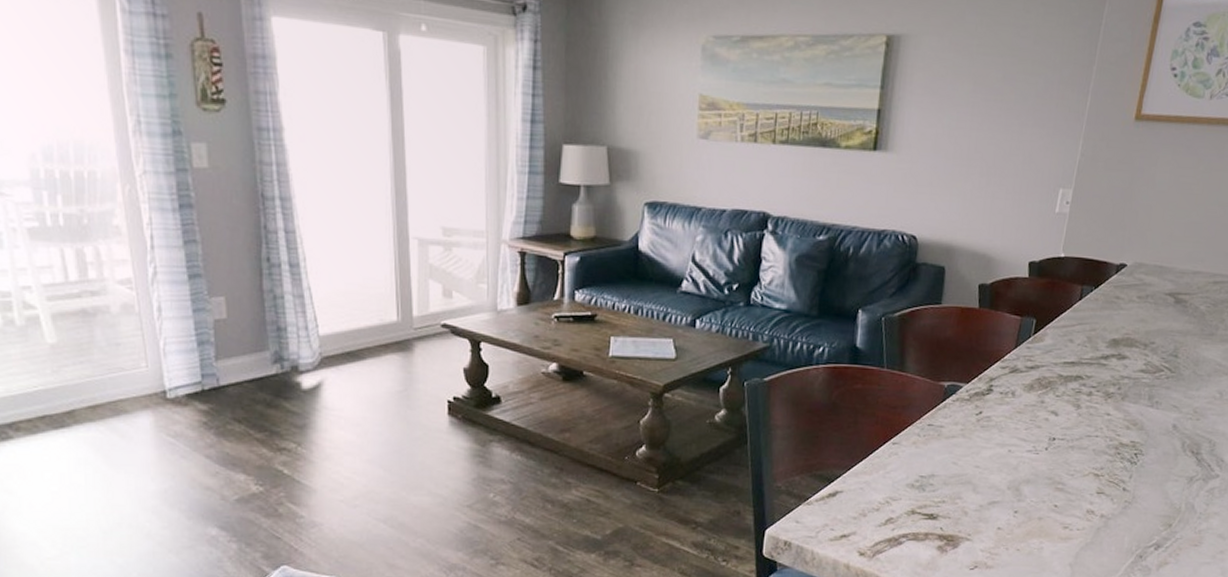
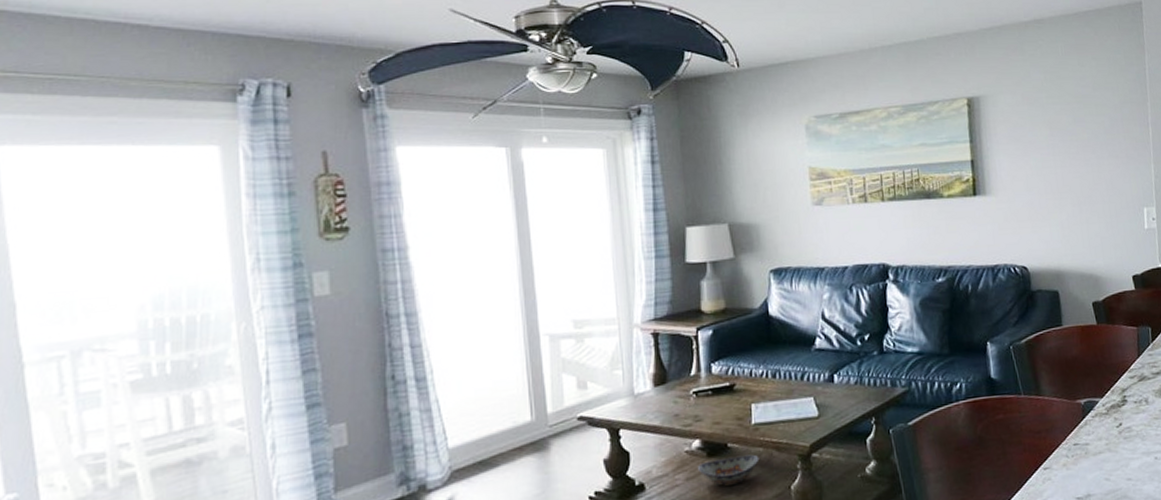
decorative bowl: none [551,384,613,412] -> present [697,454,760,487]

